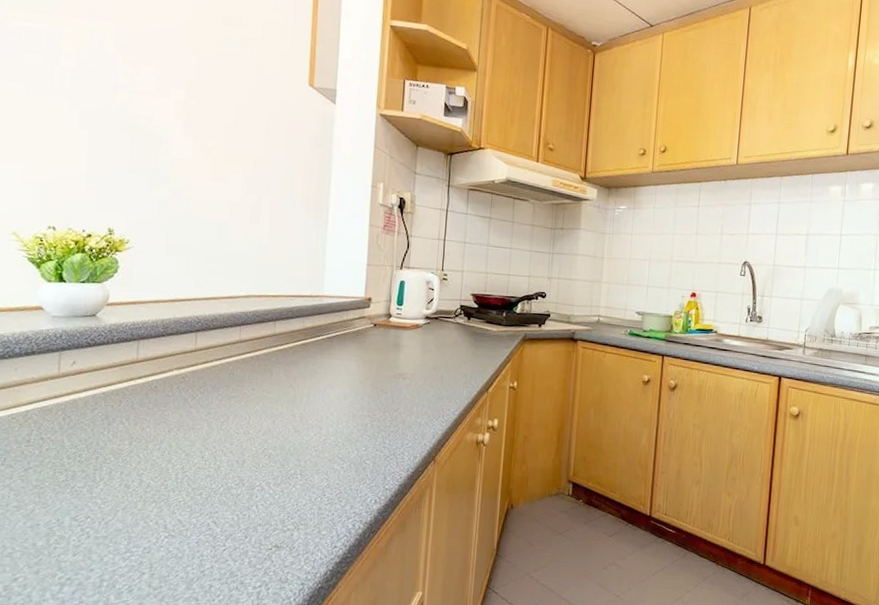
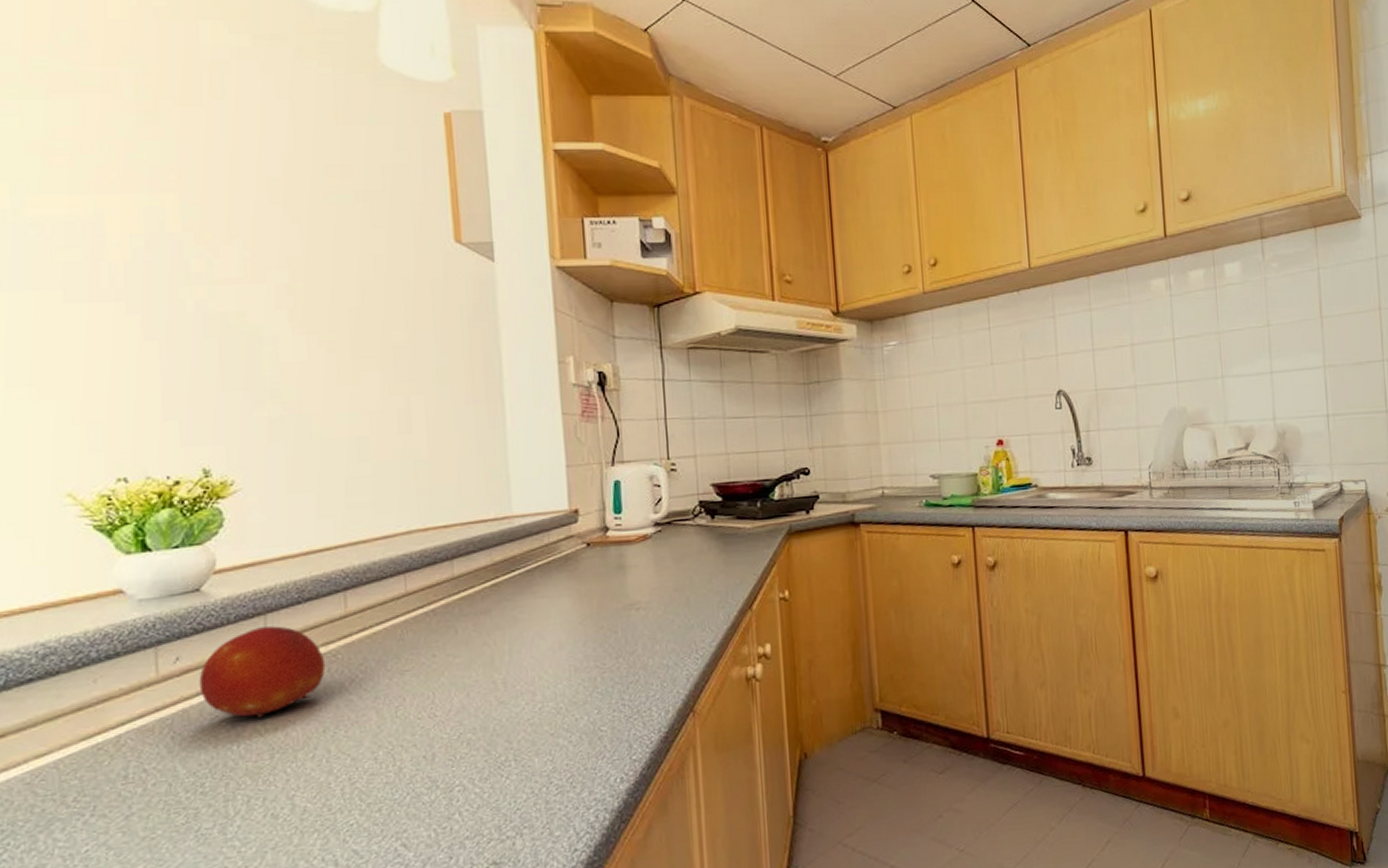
fruit: none [86,349,177,414] -> present [199,626,326,718]

